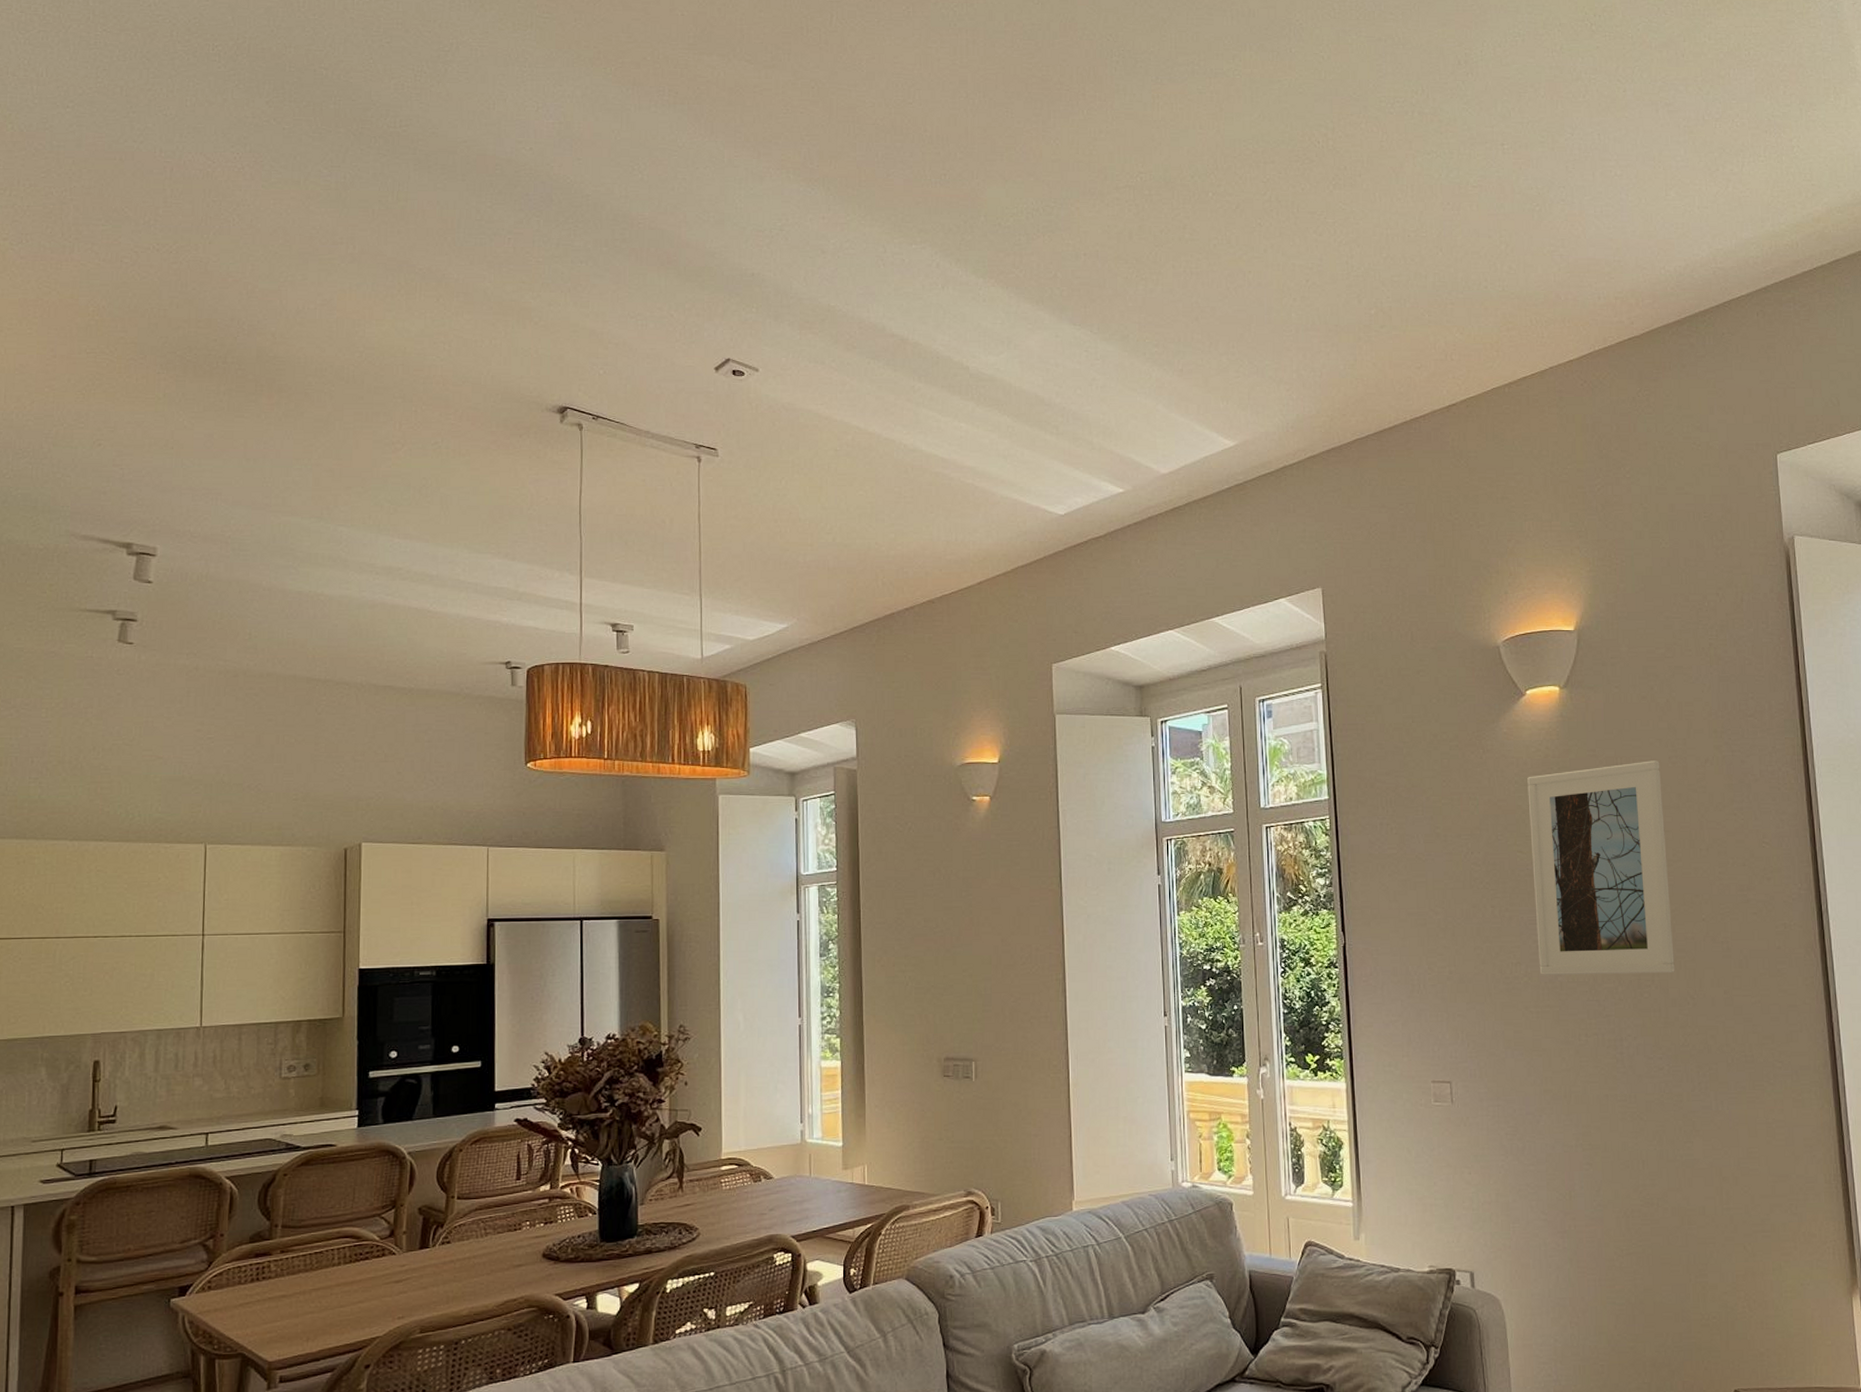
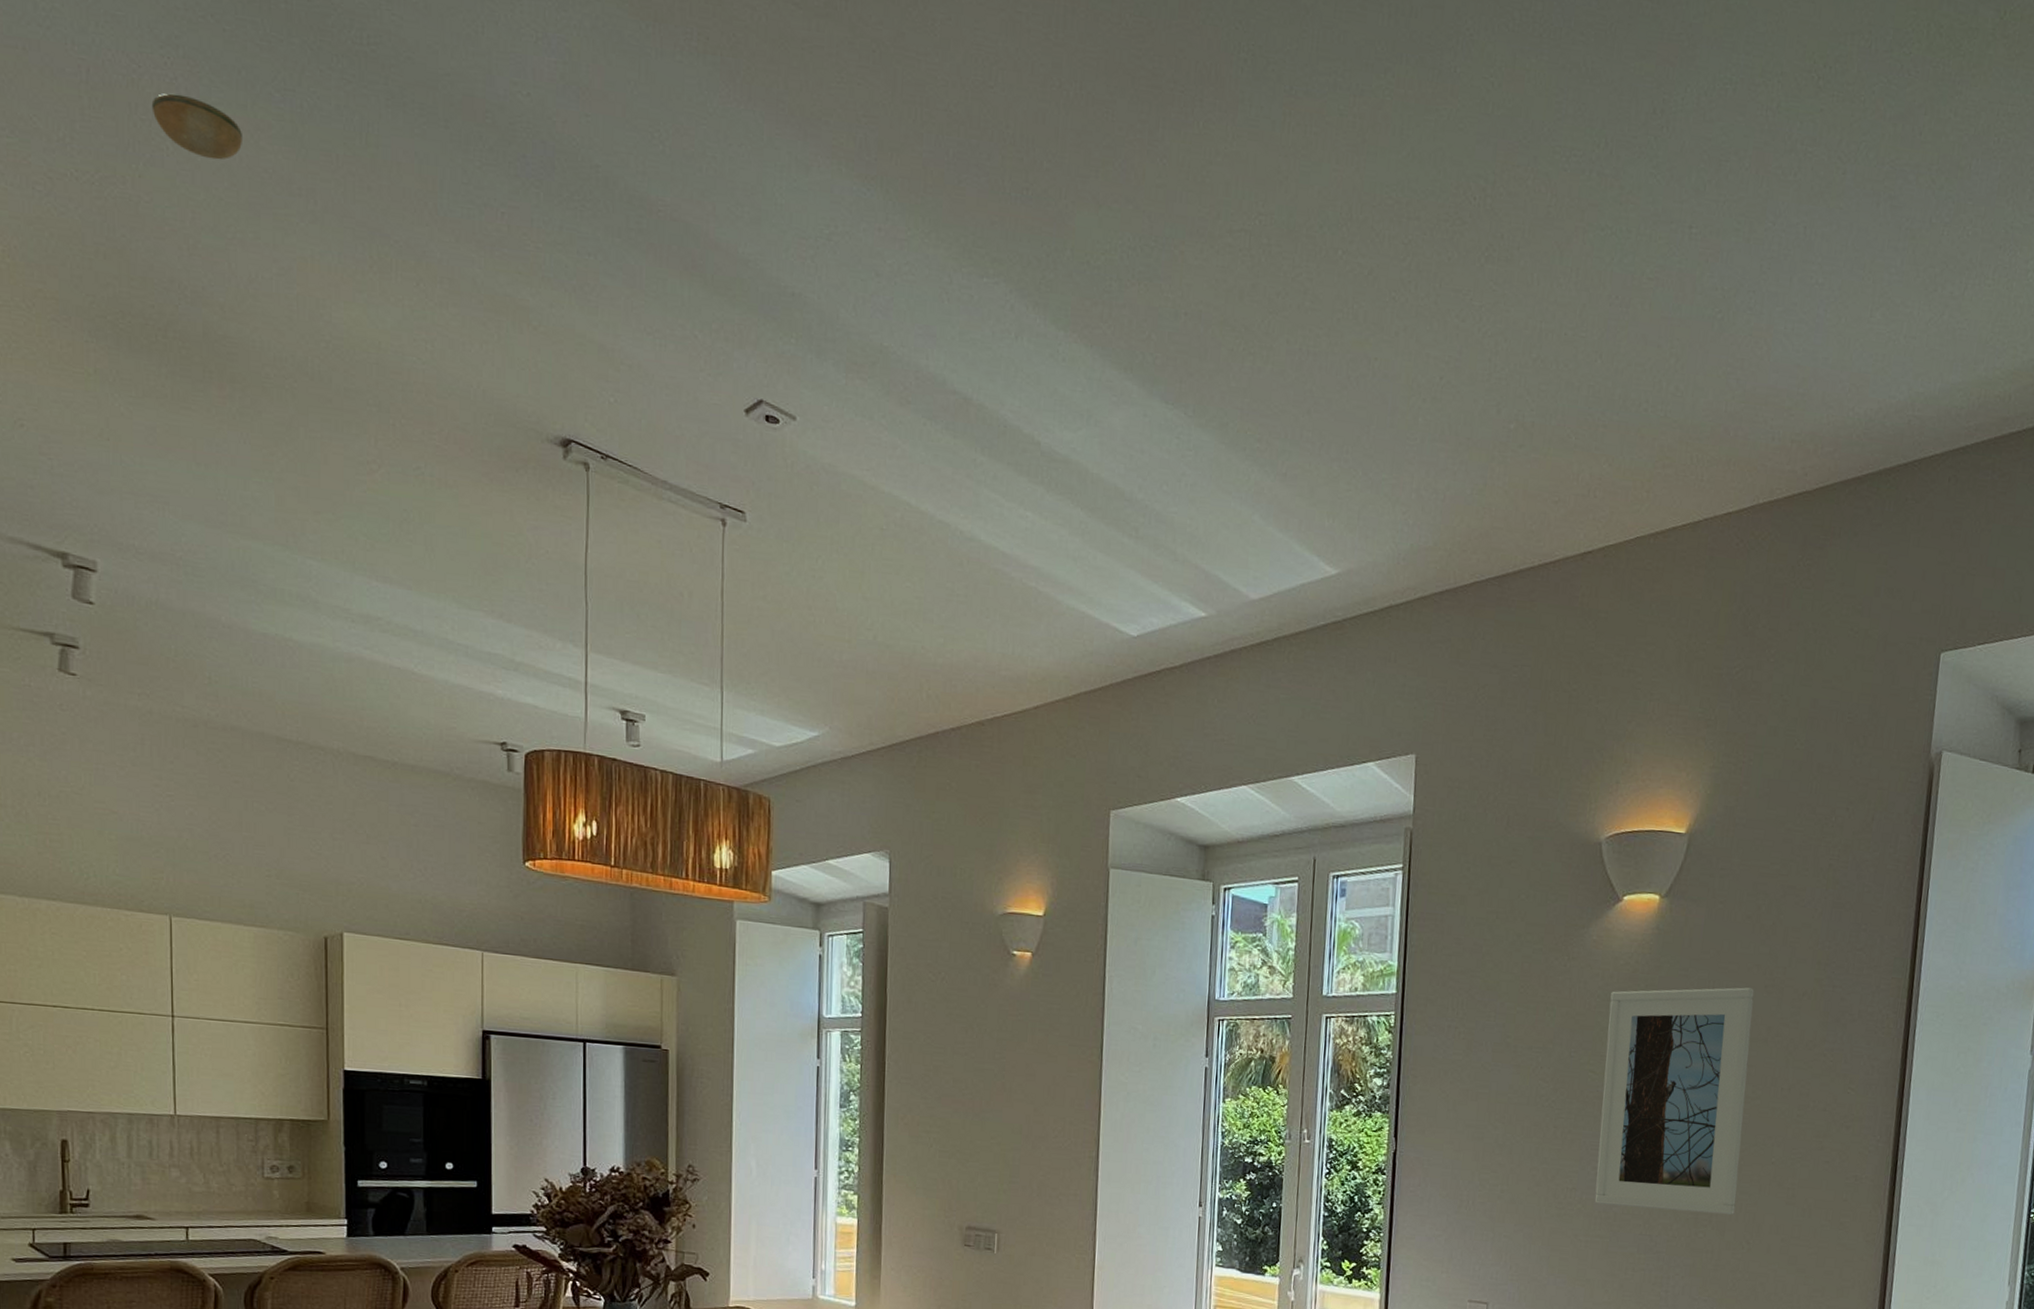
smoke detector: none [222,179,297,224] -> present [151,93,244,160]

